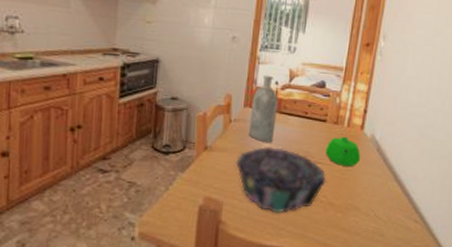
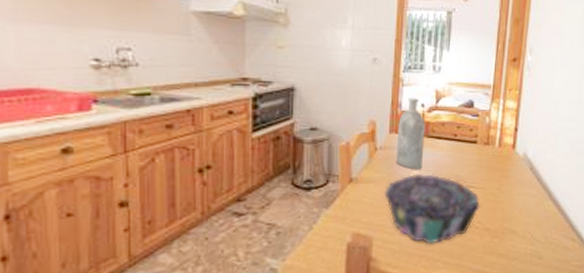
teapot: present [325,136,361,166] -> none [477,157,514,188]

